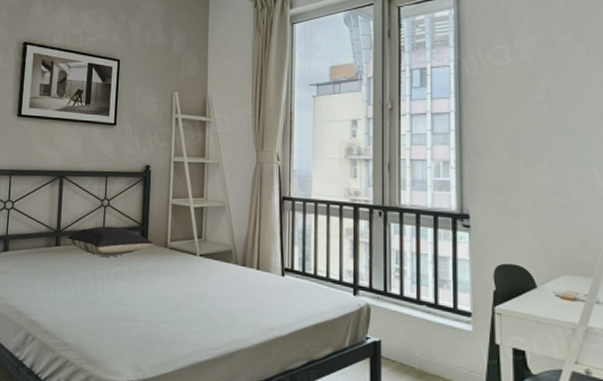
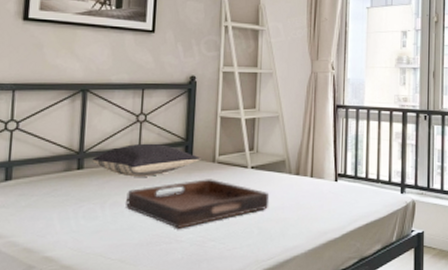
serving tray: none [92,263,217,308] -> present [126,179,270,228]

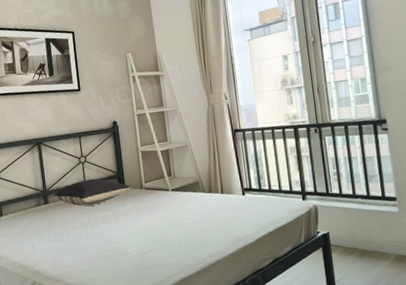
serving tray: present [126,179,270,228] -> none [82,202,191,244]

